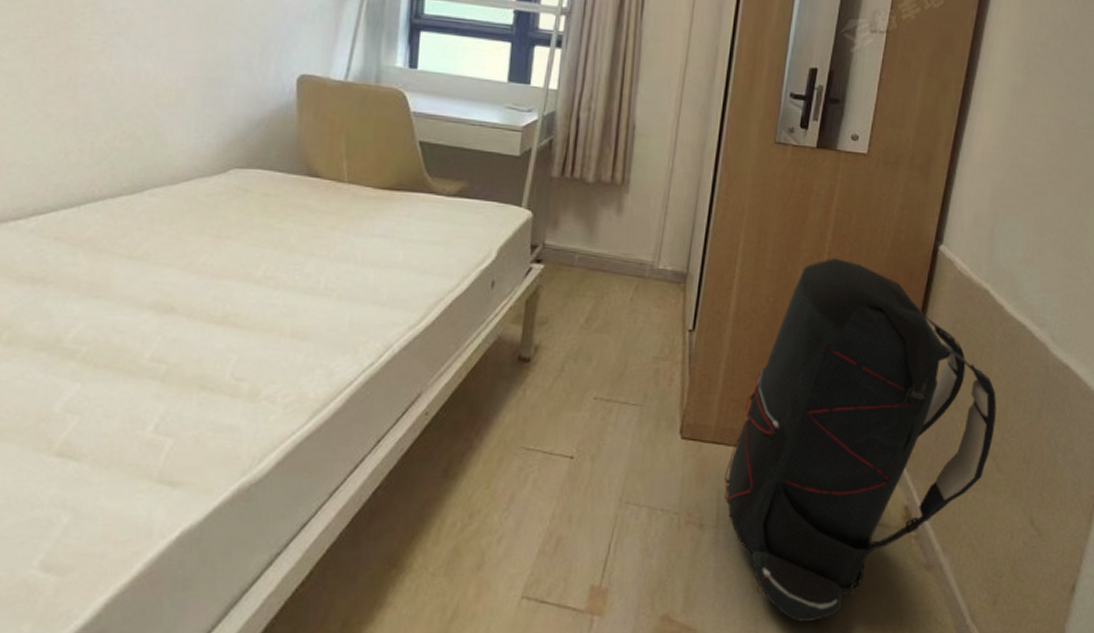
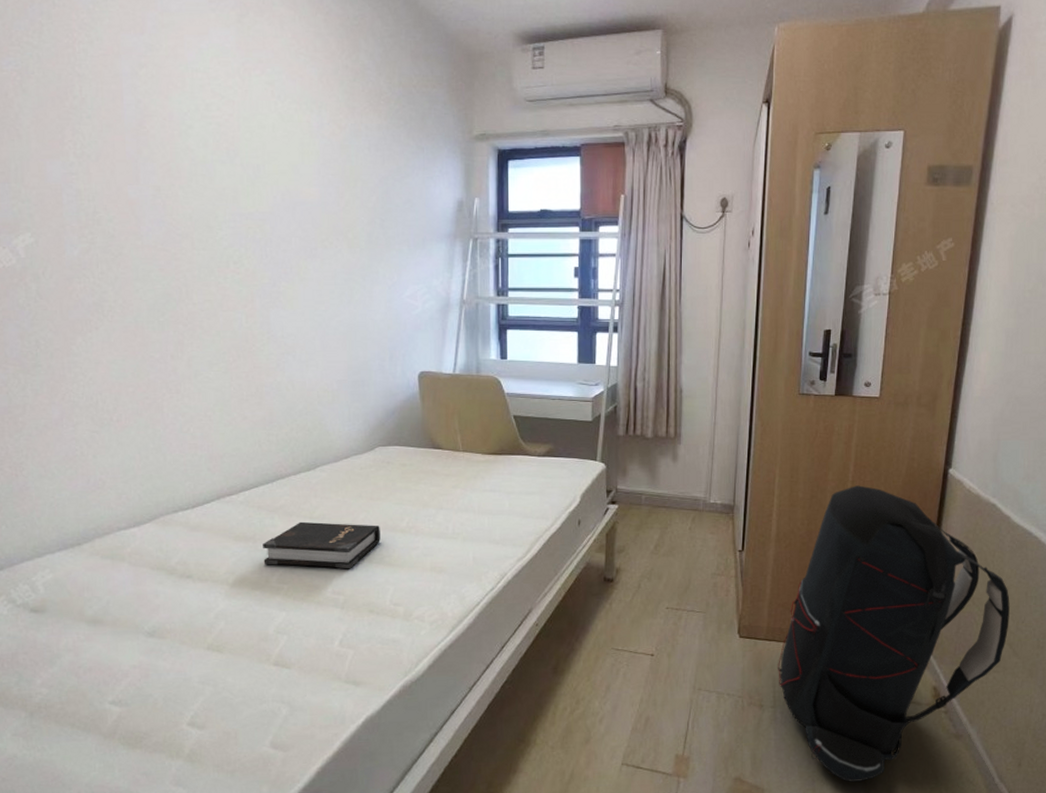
hardback book: none [55,261,226,329] -> present [263,521,380,569]

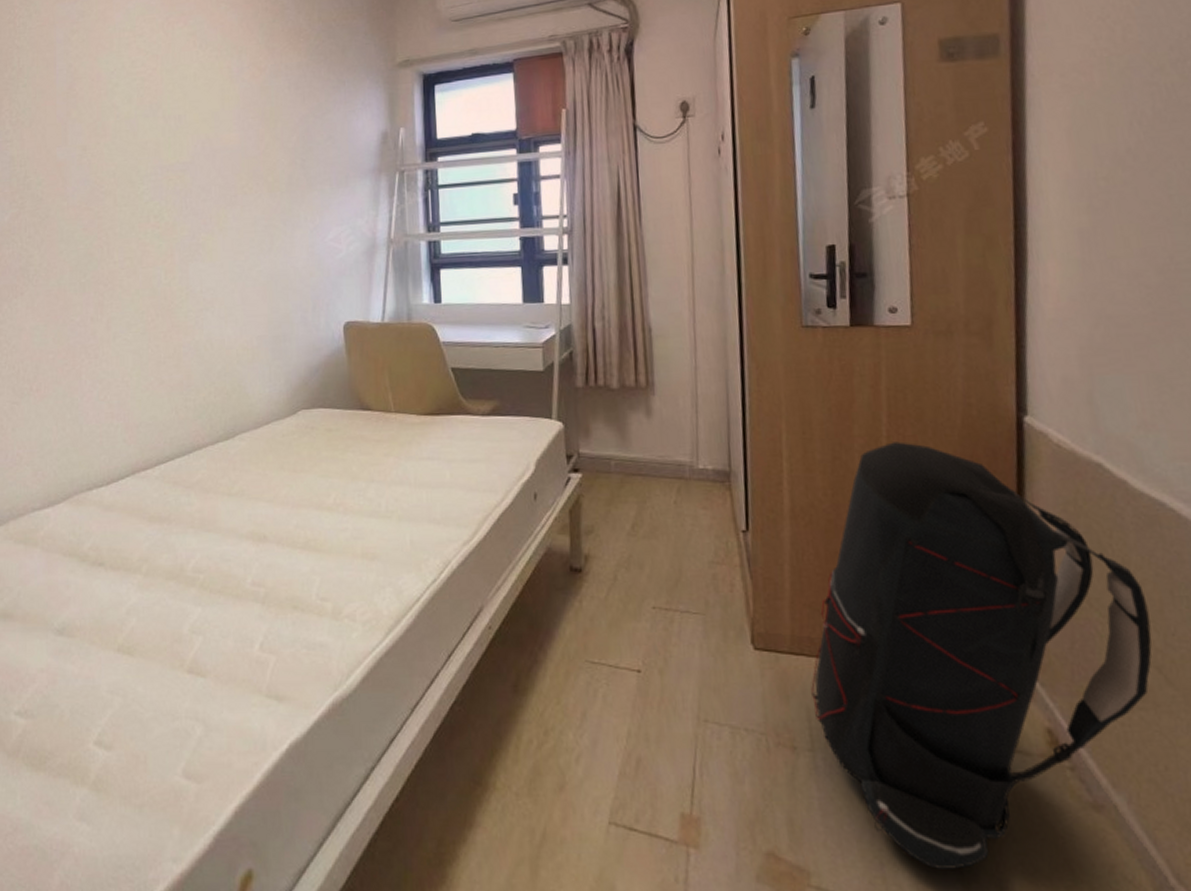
hardback book: present [263,521,380,569] -> none [178,498,305,556]

